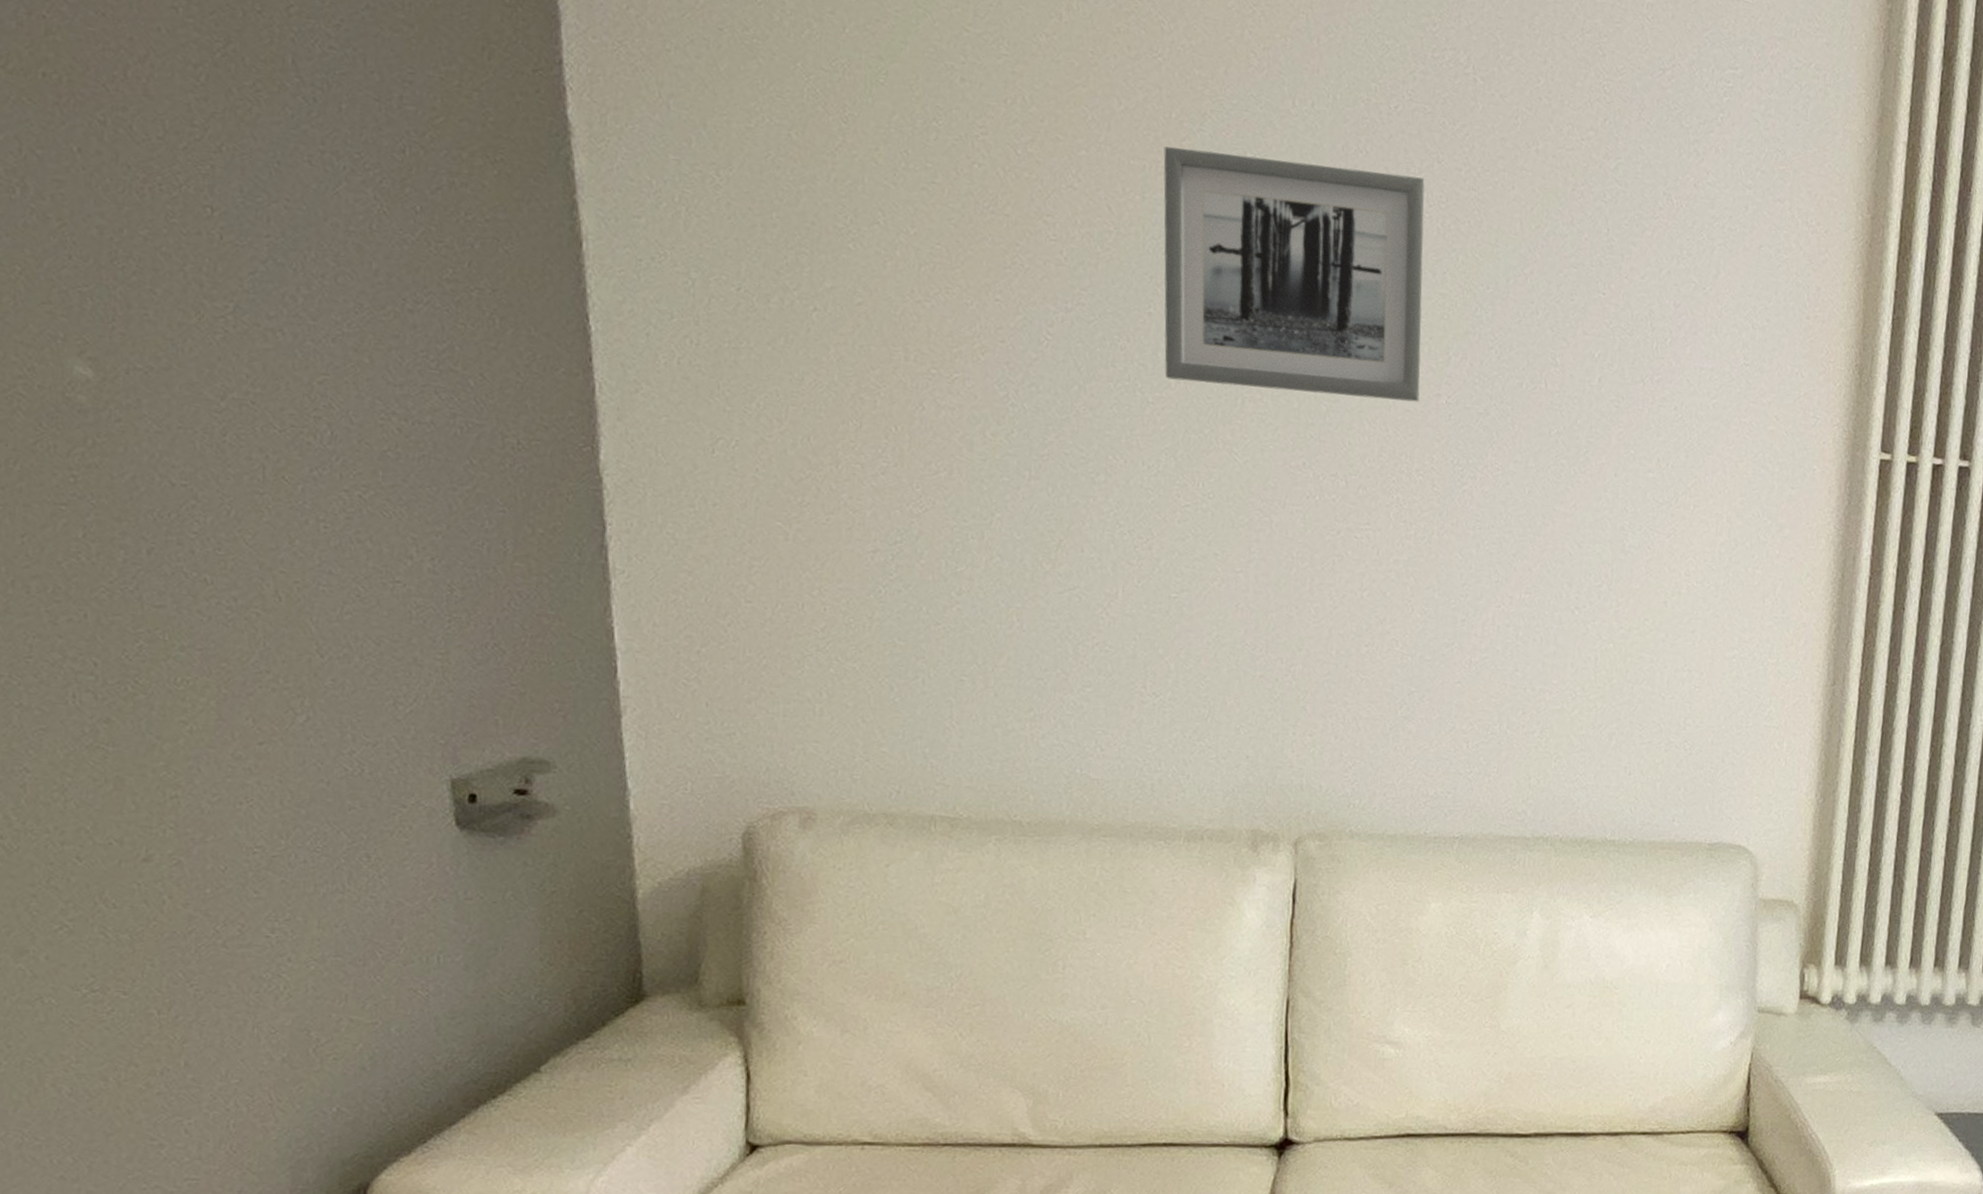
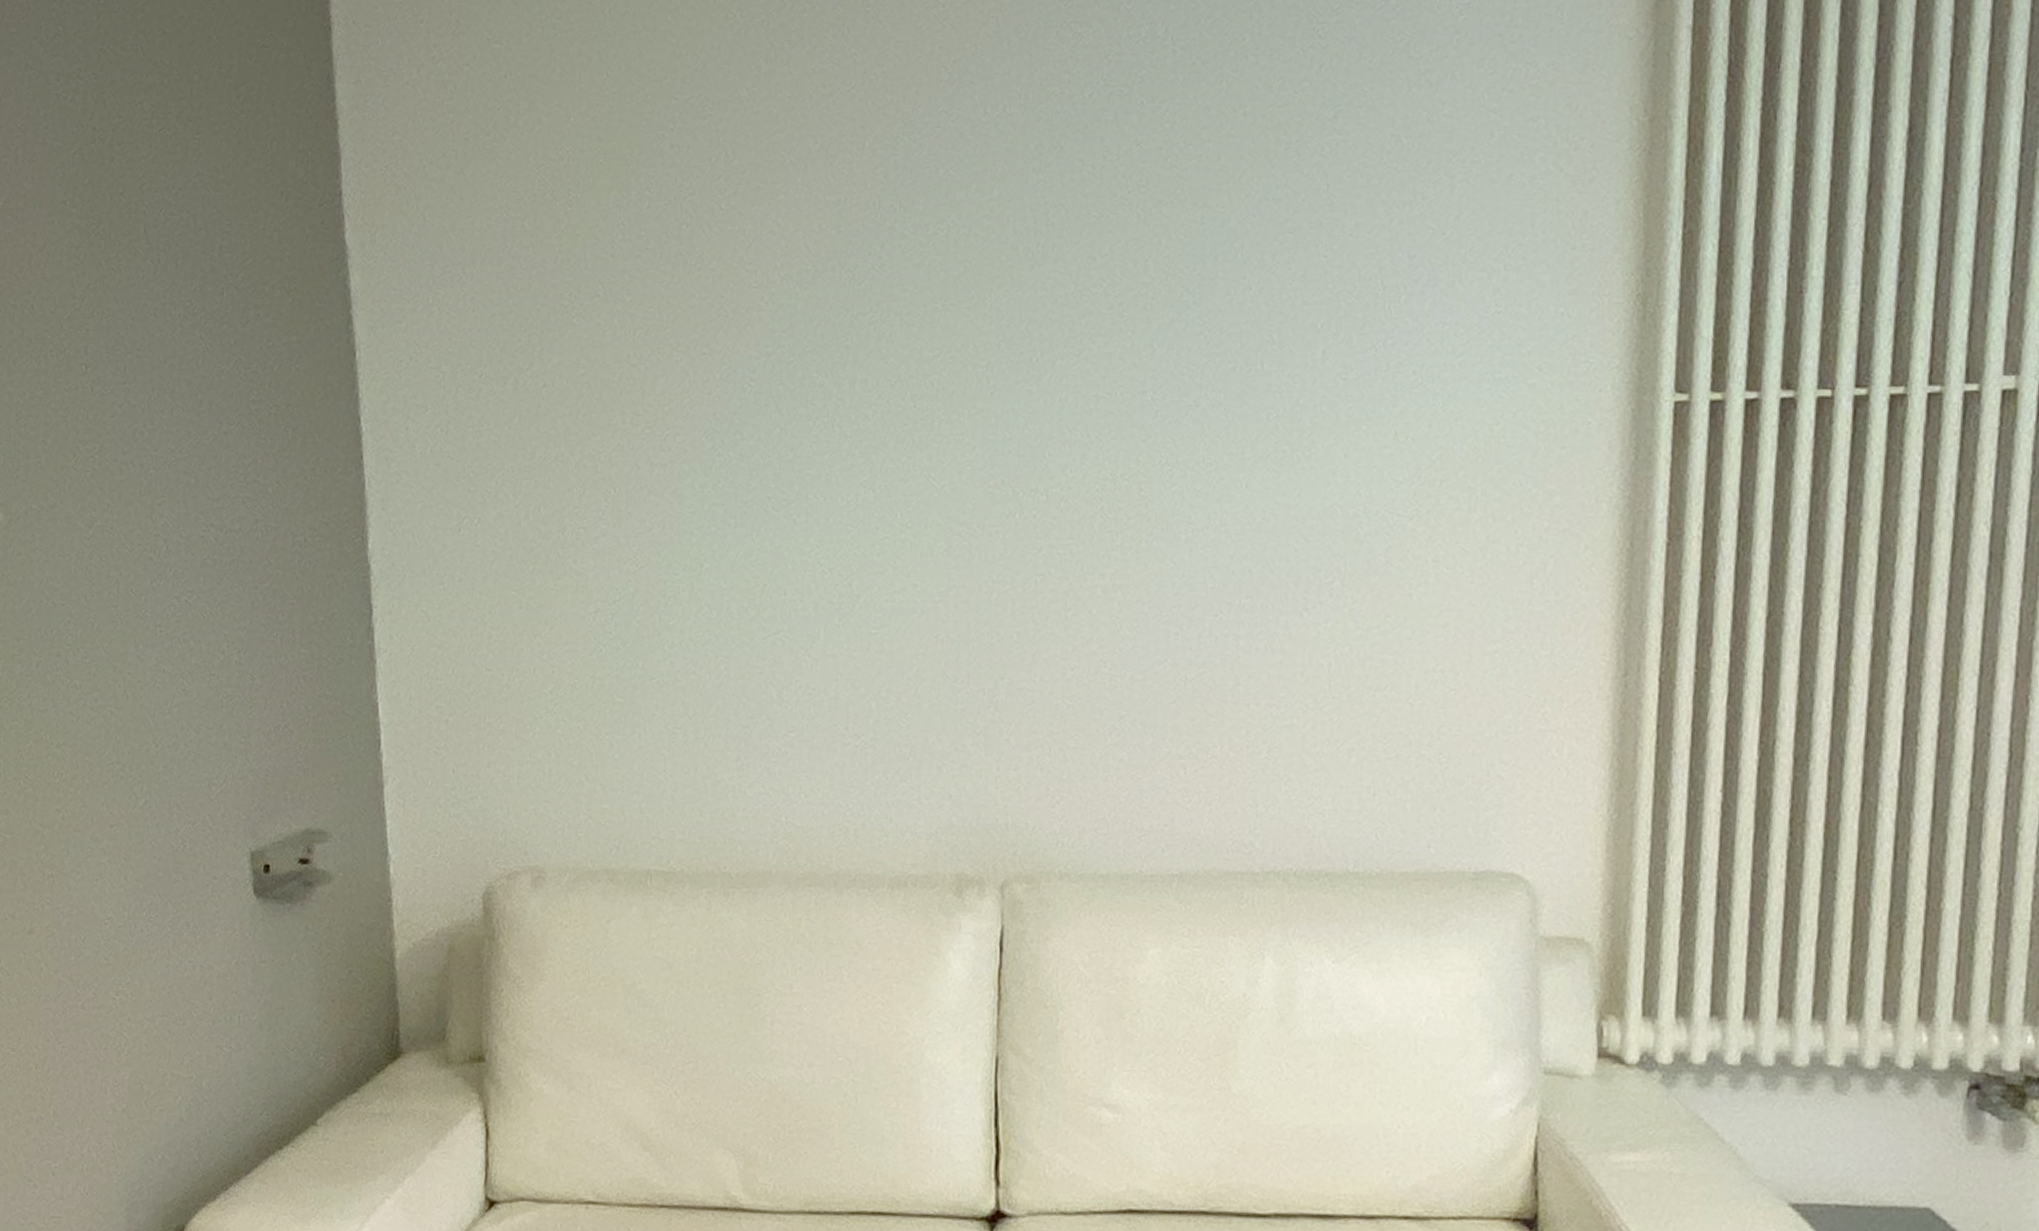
wall art: present [1163,146,1425,402] -> none [858,164,1123,410]

